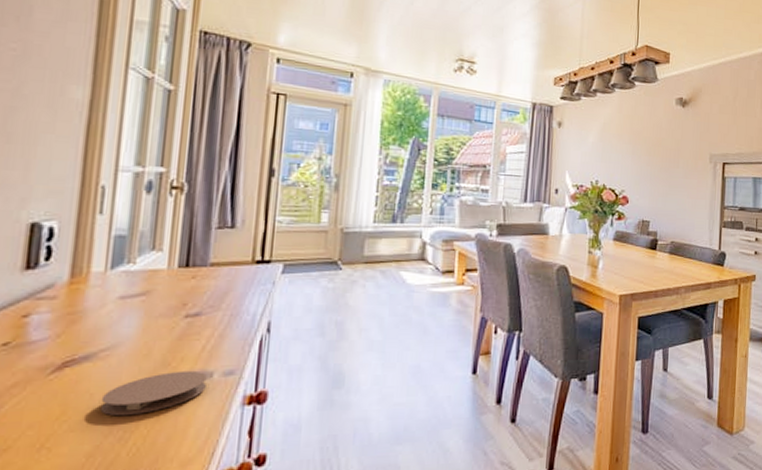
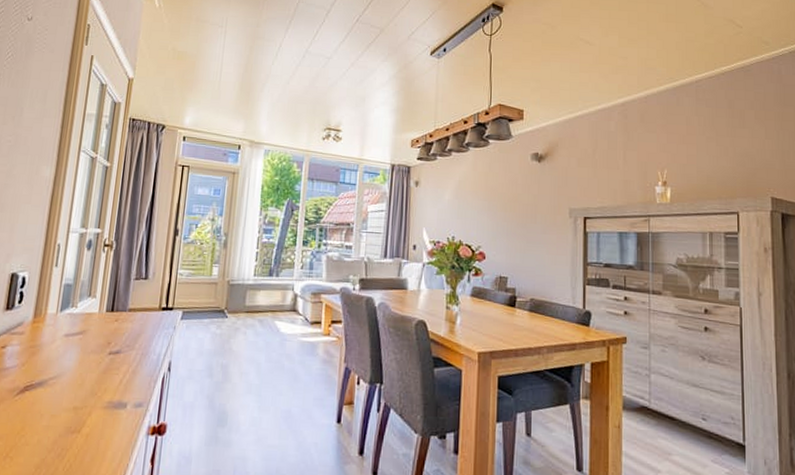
coaster: present [100,370,207,416] -> none [46,400,123,436]

